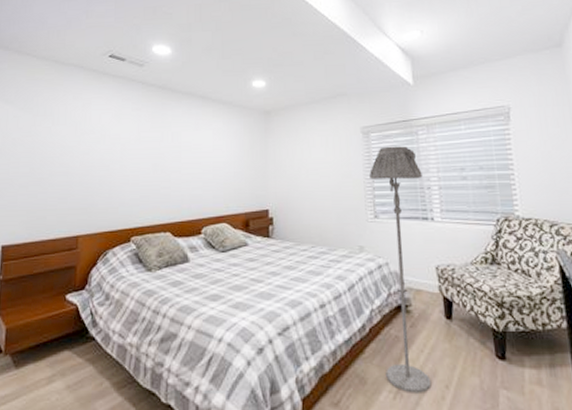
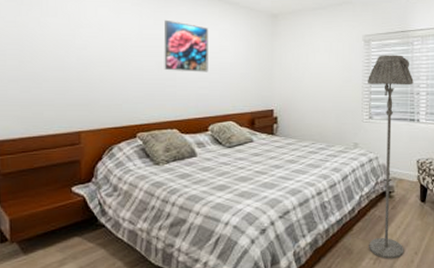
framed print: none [159,122,202,173] -> present [164,19,208,72]

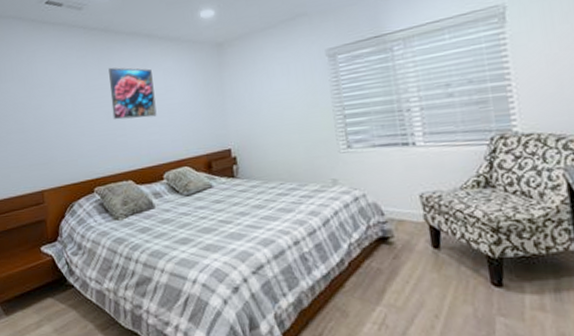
floor lamp: present [368,54,414,259] -> none [339,65,419,324]

